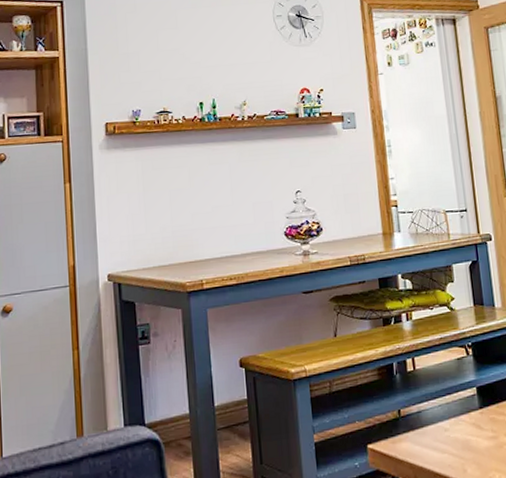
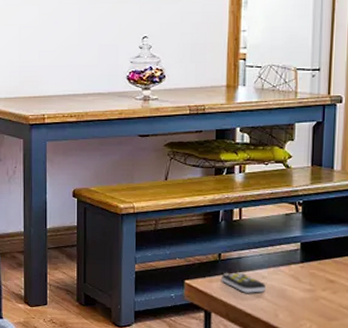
remote control: none [403,428,450,450] -> present [221,272,266,293]

